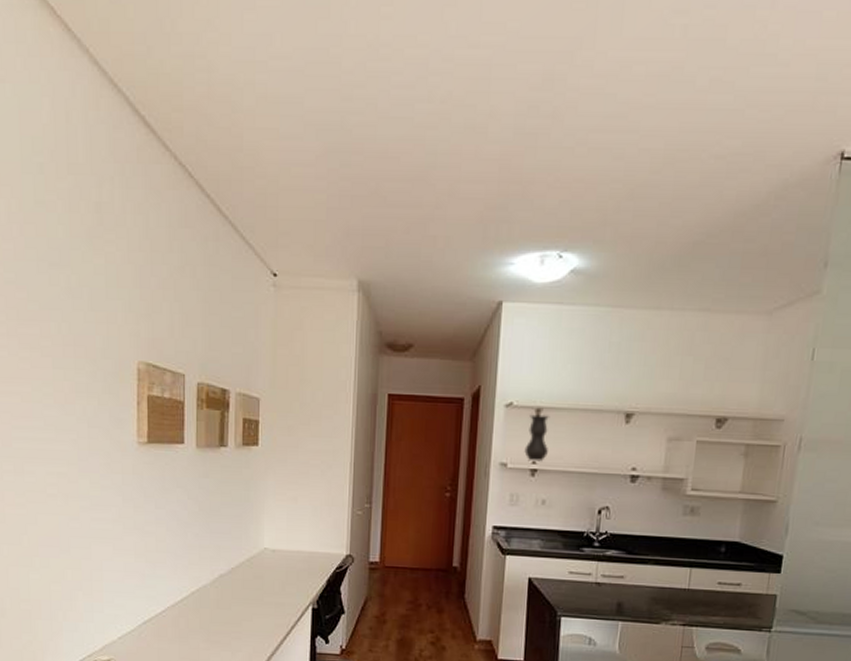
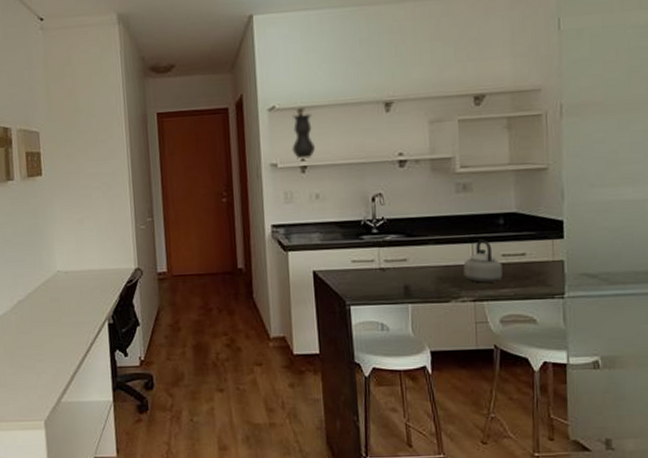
teapot: none [678,565,717,609] -> present [463,240,503,283]

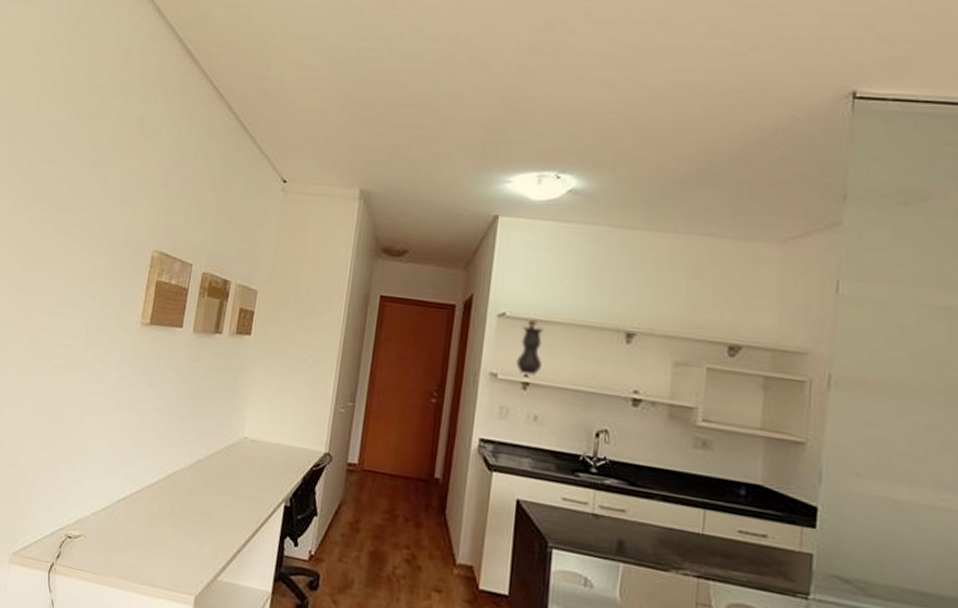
teapot: present [463,240,503,283] -> none [690,507,737,561]

